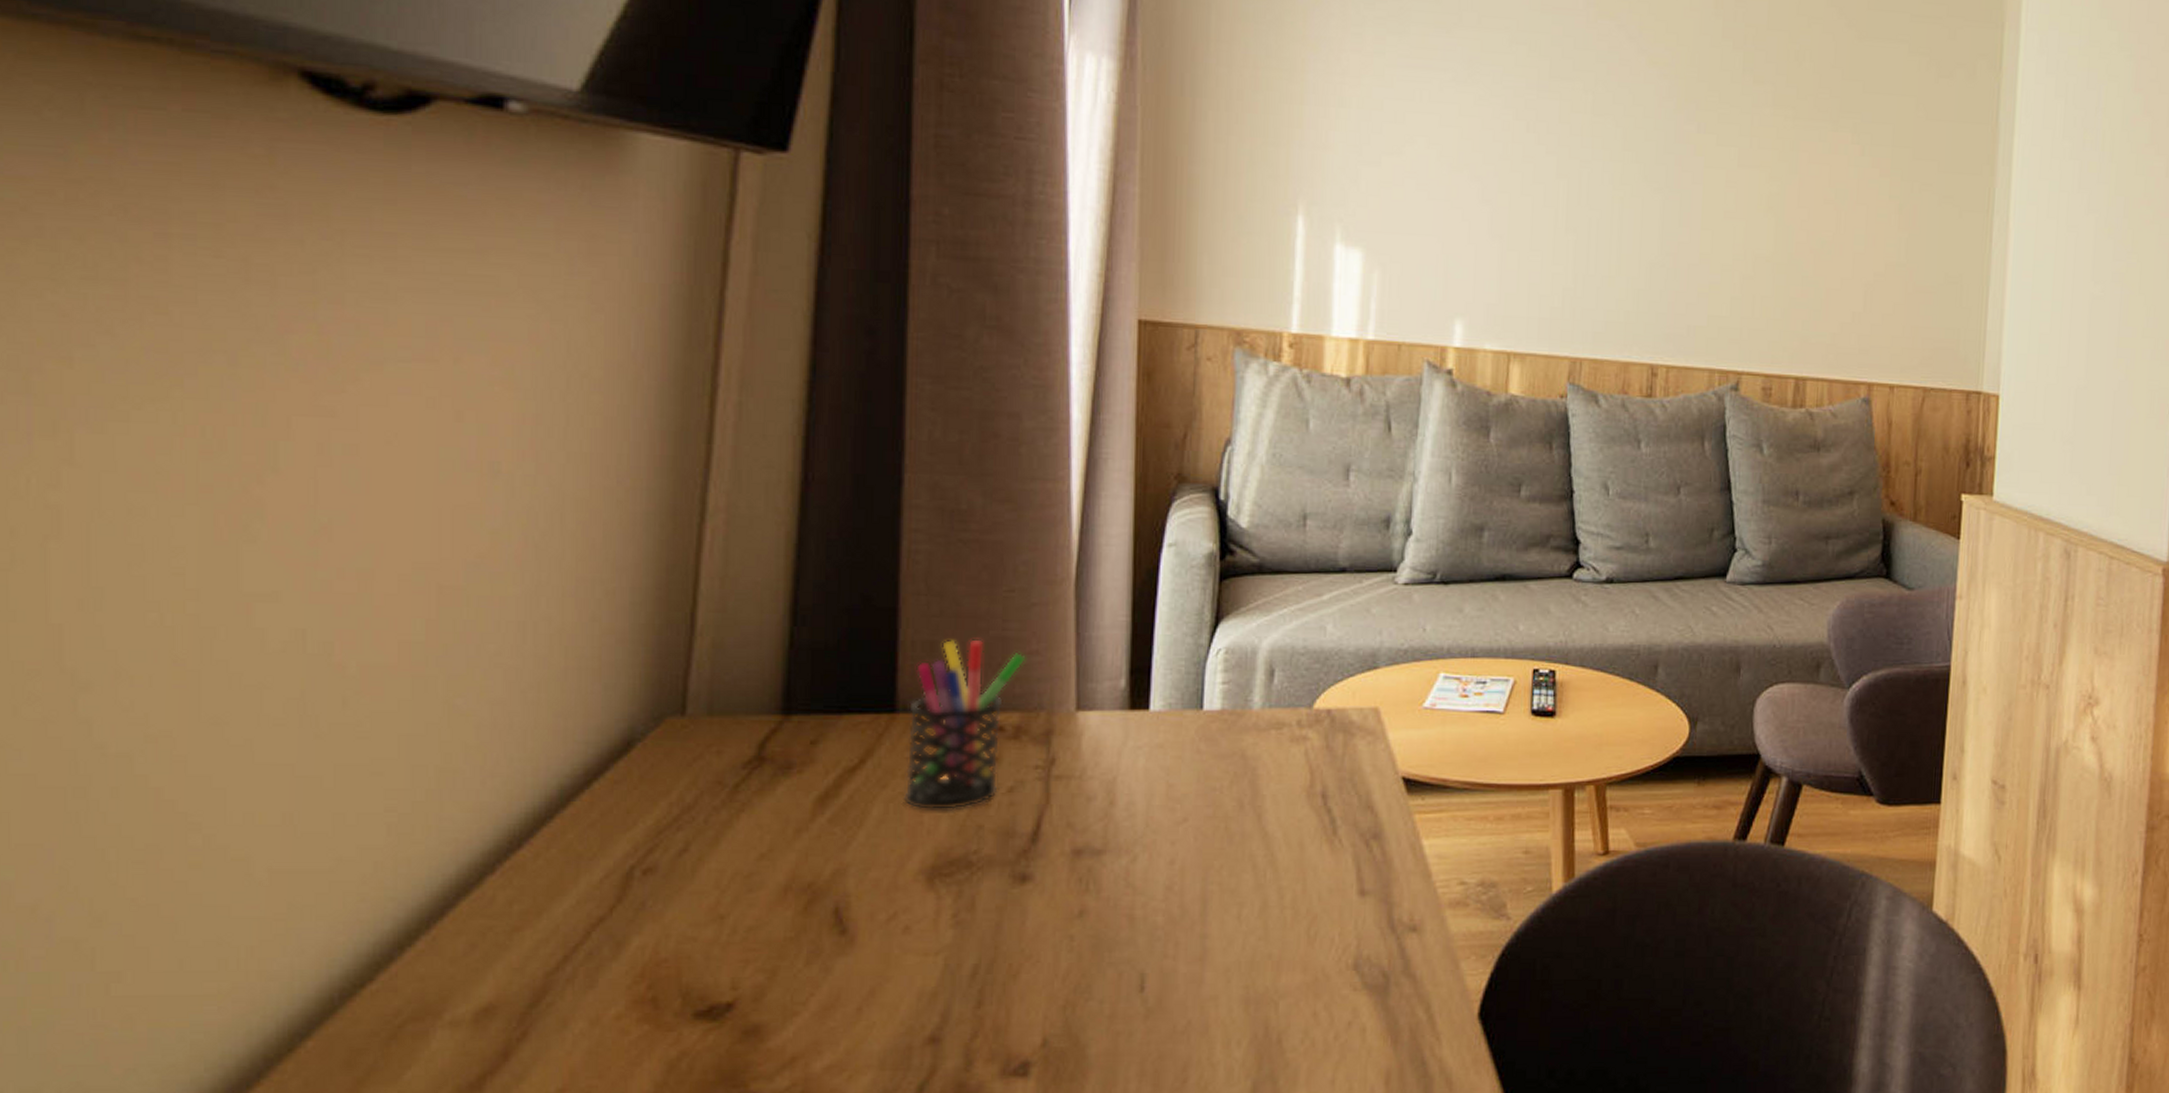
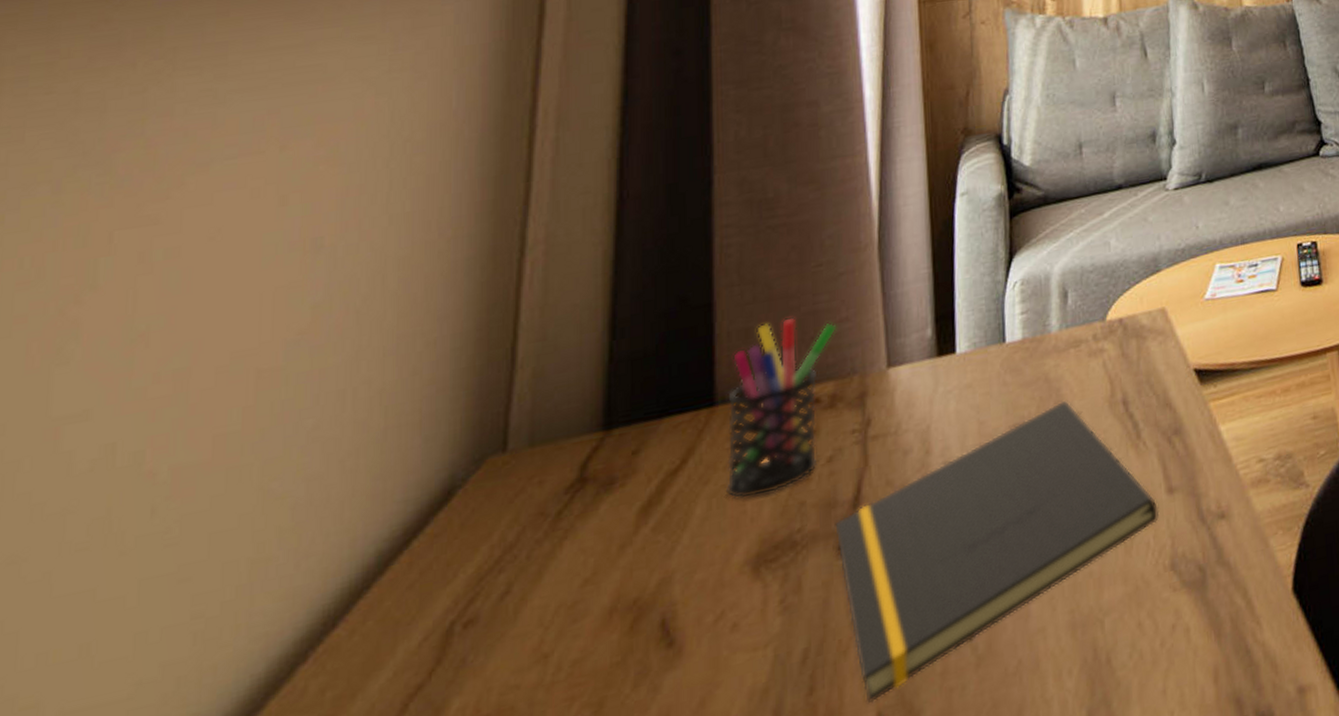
notepad: none [1012,780,1348,1029] -> present [835,400,1160,703]

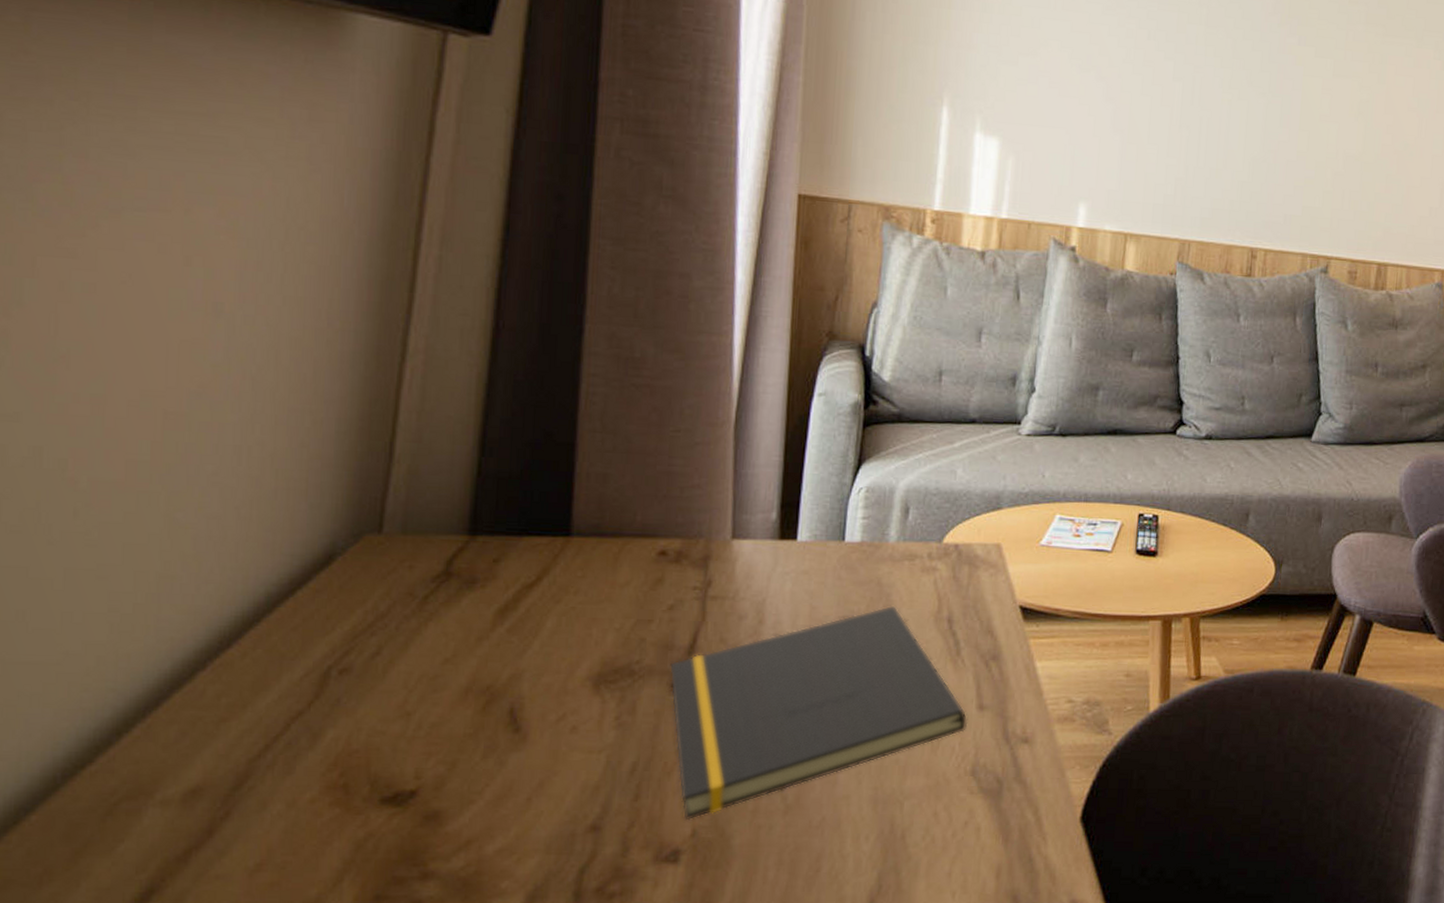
pen holder: present [725,318,837,499] -> none [574,473,689,625]

